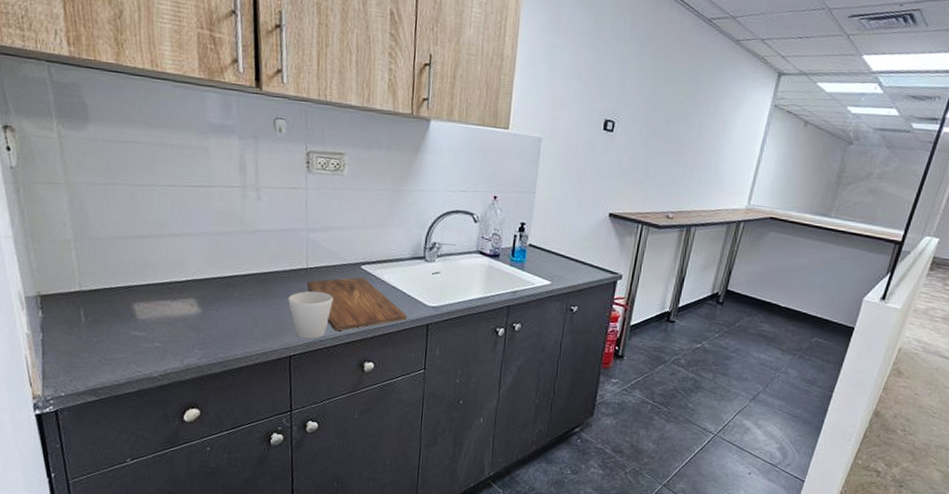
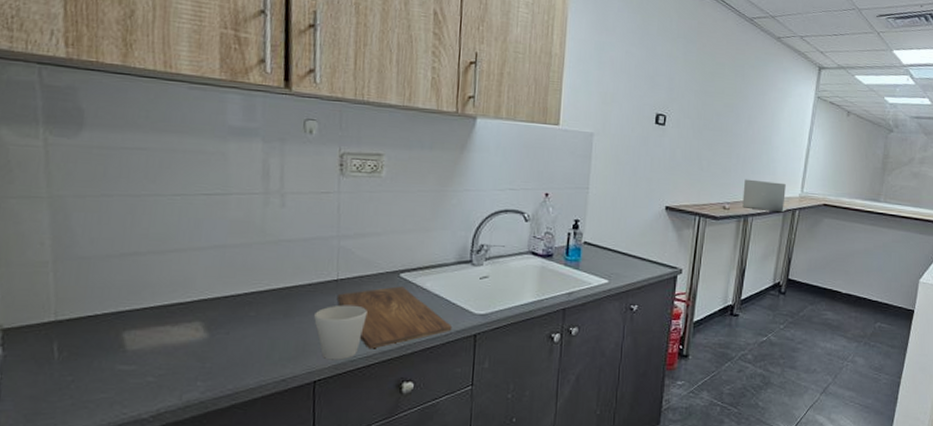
laptop: none [686,189,733,224] -> present [742,179,786,213]

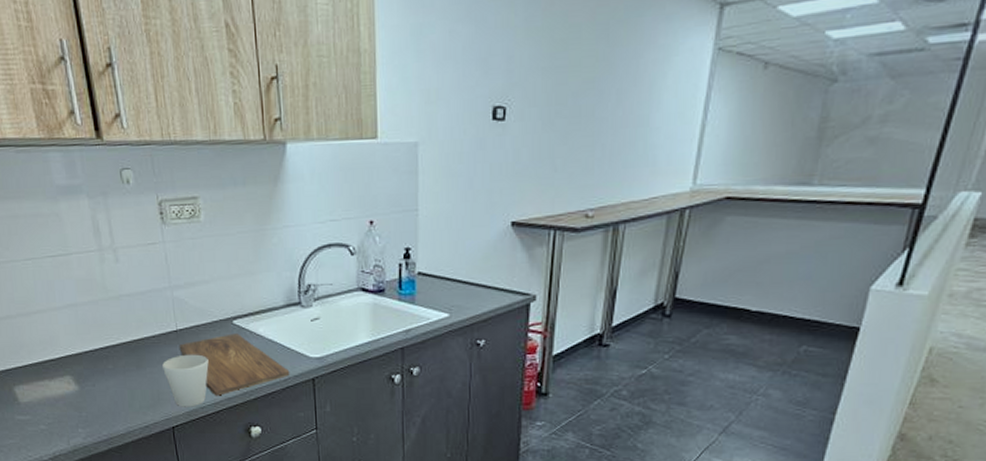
laptop: present [742,179,786,213] -> none [611,175,672,215]

